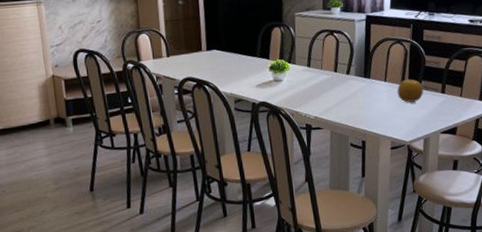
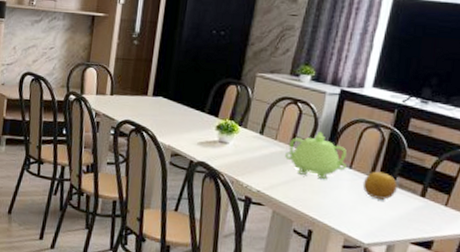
teapot: none [332,54,382,95] -> present [285,131,347,179]

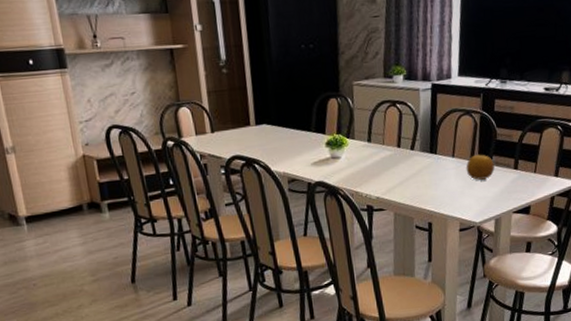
teapot: present [285,131,347,179] -> none [395,127,450,173]

